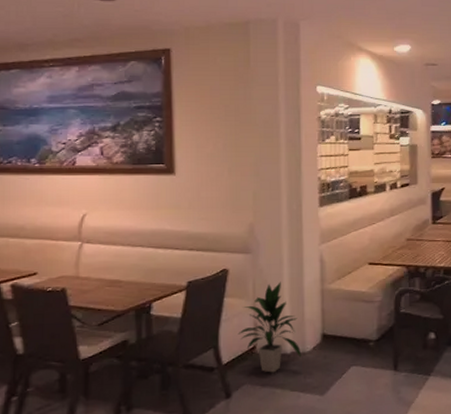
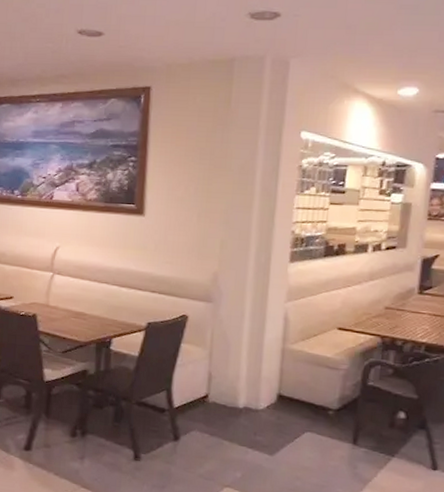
indoor plant: present [237,282,302,373] -> none [191,335,254,424]

